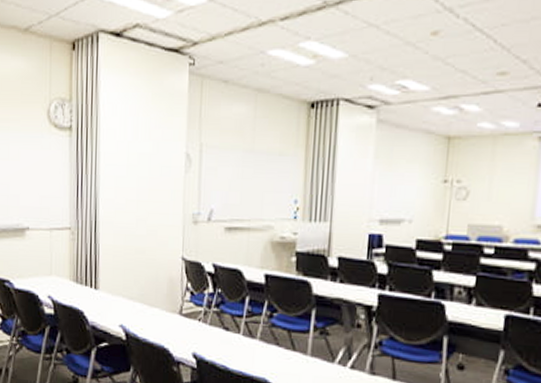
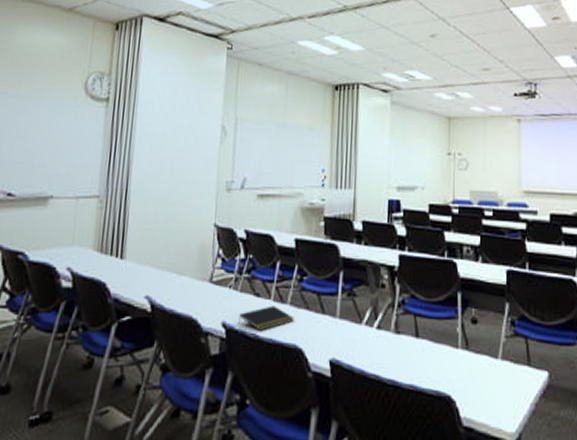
notepad: none [209,340,264,363] -> present [238,305,294,331]

